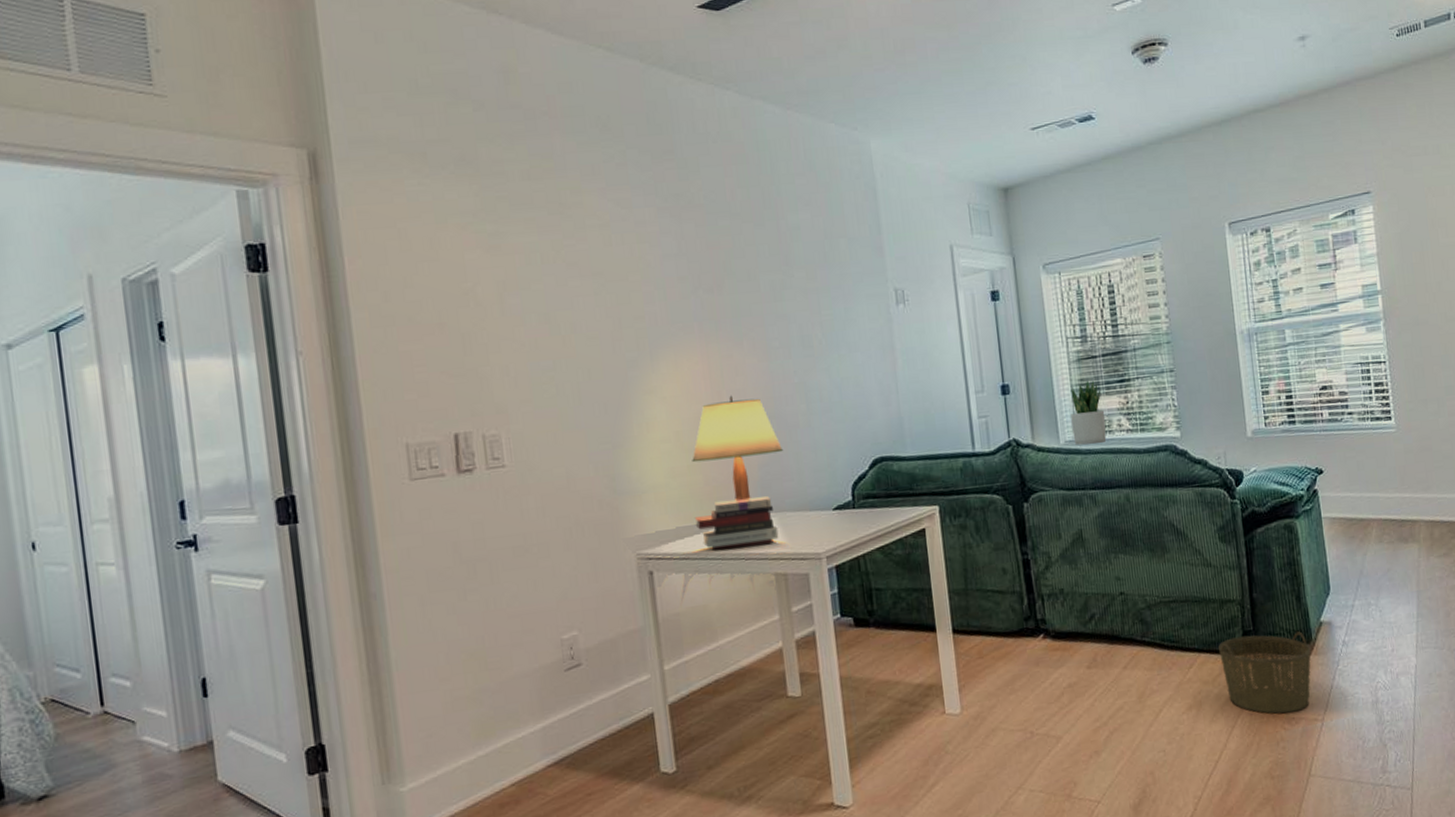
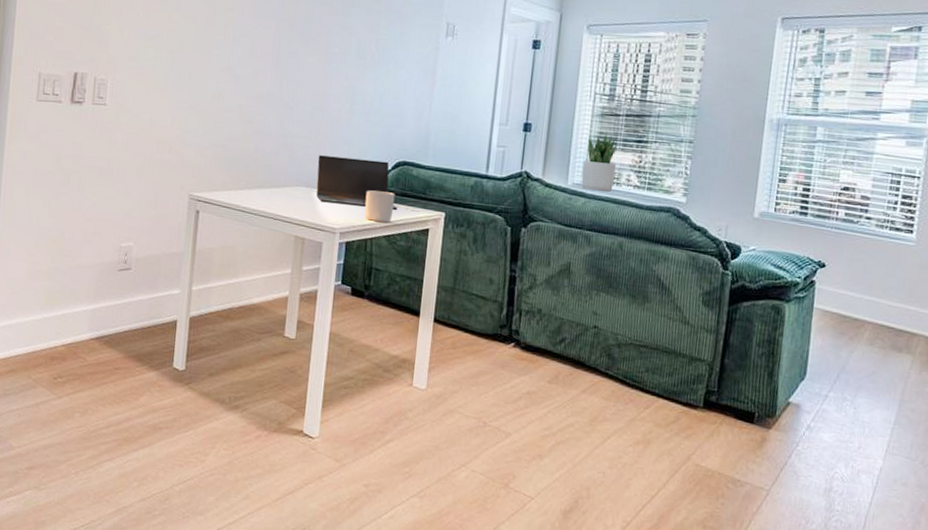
table lamp: present [692,395,784,500] -> none [248,85,324,171]
books: present [694,496,779,550] -> none [239,167,305,212]
laptop: none [782,461,886,526] -> present [316,155,398,211]
mug: none [846,496,882,535] -> present [364,190,395,222]
basket: present [1218,631,1311,714] -> none [677,393,773,476]

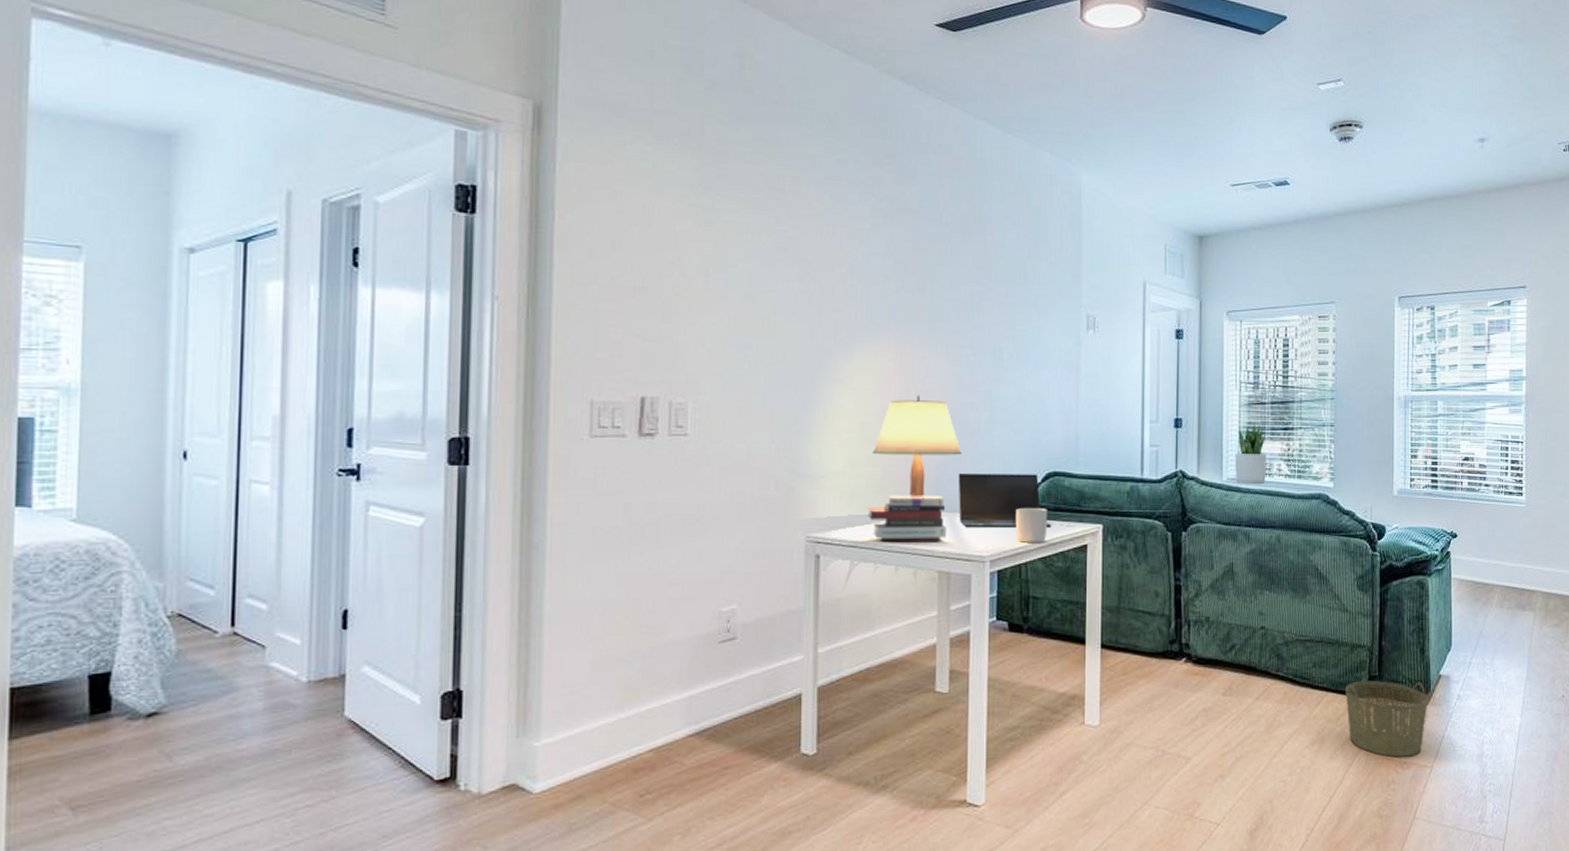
books: none [239,167,305,212] -> present [867,495,947,542]
table lamp: none [248,85,324,171] -> present [872,394,962,496]
basket: none [677,393,773,476] -> present [1344,680,1428,758]

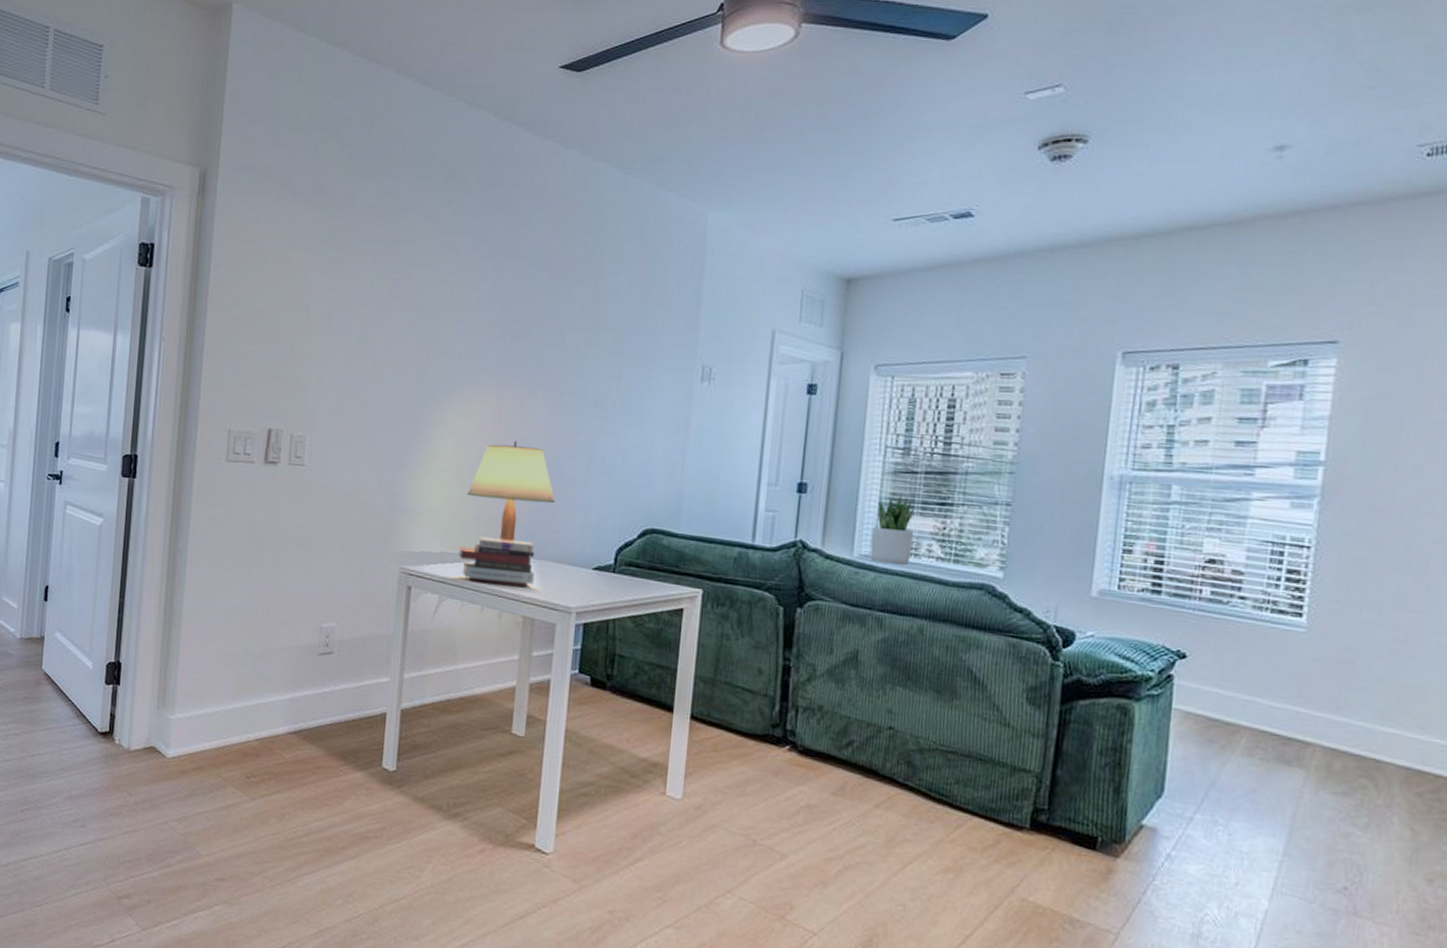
laptop: present [958,474,1052,529] -> none [547,522,645,587]
mug: present [1015,508,1048,543] -> none [605,562,642,601]
basket: present [1344,680,1428,758] -> none [996,810,1121,916]

